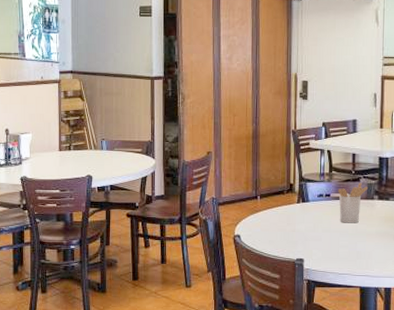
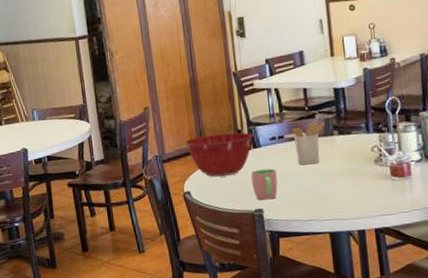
mixing bowl: none [241,185,303,224] -> present [185,132,253,177]
cup: none [296,222,320,251] -> present [250,168,278,200]

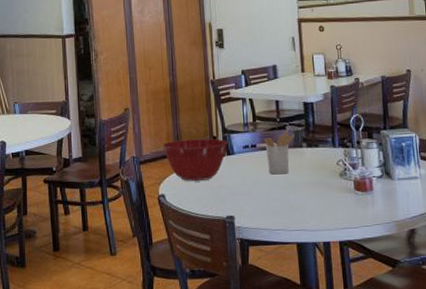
cup: present [250,168,278,200] -> none [224,176,249,207]

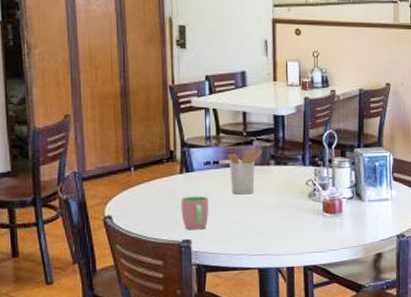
mixing bowl: present [162,139,227,181] -> none [110,153,186,201]
cup: none [224,176,249,207] -> present [181,196,209,230]

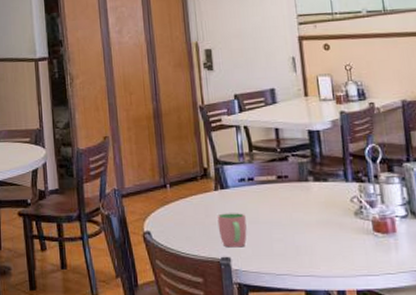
utensil holder: present [227,146,263,195] -> none [262,162,300,212]

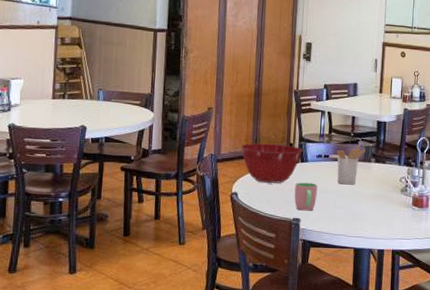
mixing bowl: none [146,170,220,217] -> present [241,143,302,183]
utensil holder: none [262,162,300,212] -> present [336,145,366,185]

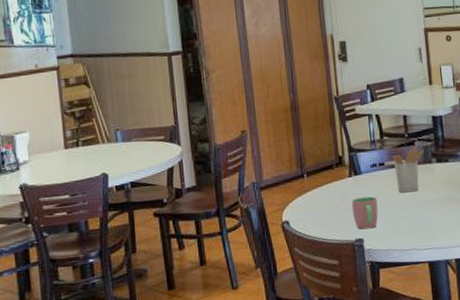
mixing bowl: present [241,143,302,183] -> none [284,158,354,205]

